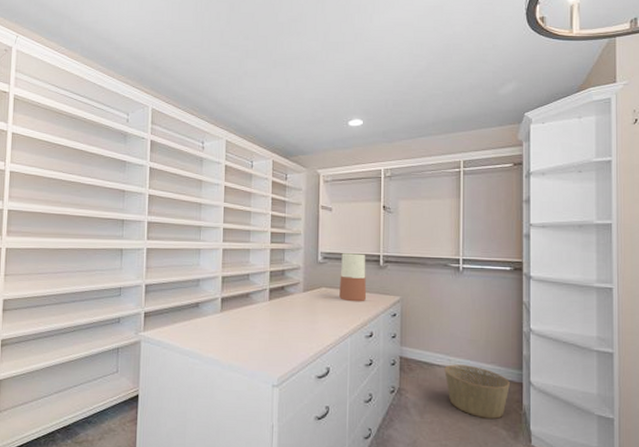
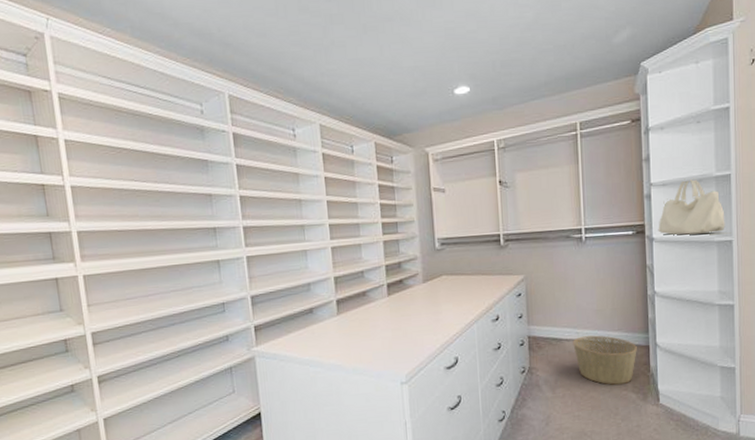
vase: present [339,253,367,302] -> none [460,235,490,287]
handbag: none [536,223,606,279] -> present [658,178,725,236]

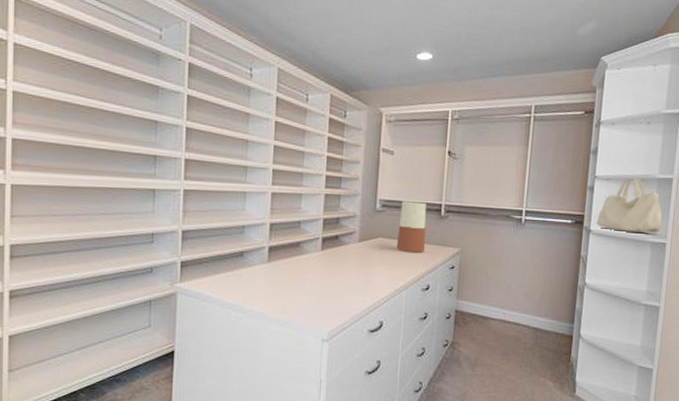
vase: none [460,235,490,287] -> present [397,201,427,254]
basket: present [573,335,637,385] -> none [498,317,561,371]

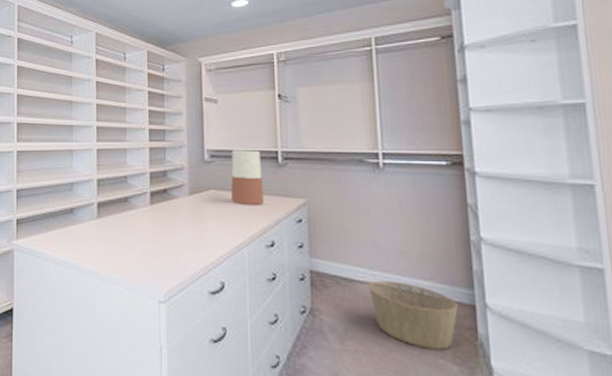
basket: none [498,317,561,371] -> present [368,280,458,350]
handbag: present [596,176,662,233] -> none [482,105,582,174]

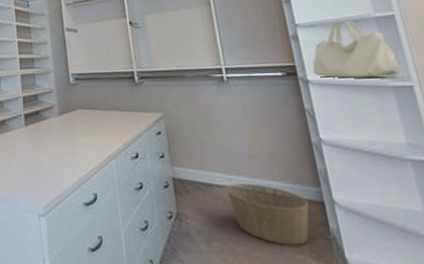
vase: present [231,150,265,206] -> none [93,72,126,122]
handbag: none [482,105,582,174] -> present [312,19,400,79]

